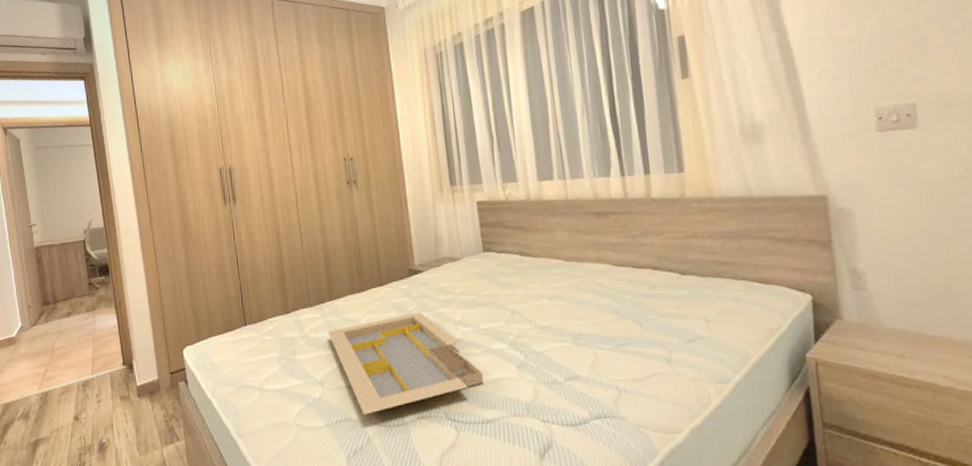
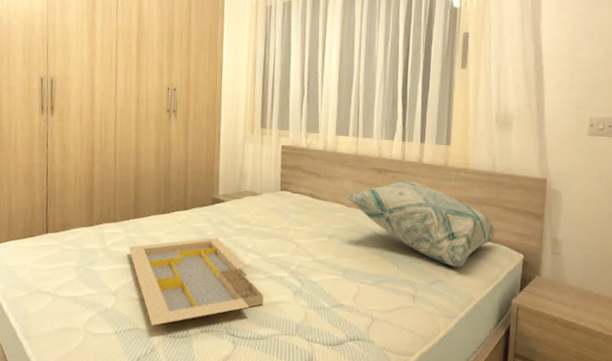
decorative pillow: none [562,221,767,319] -> present [346,180,496,267]

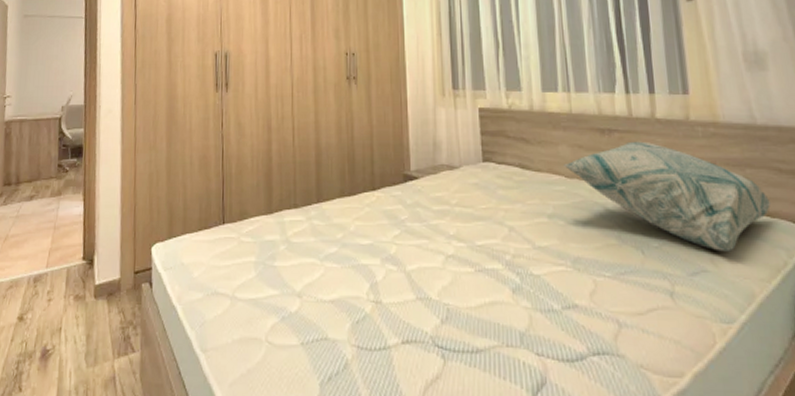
serving tray: present [128,237,264,326] -> none [311,222,477,335]

